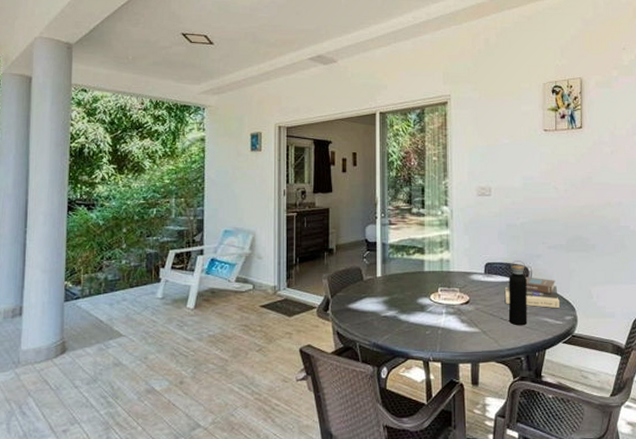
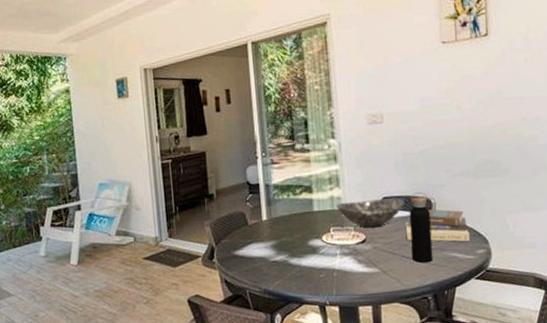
bowl: none [445,264,505,289] -> present [336,198,404,227]

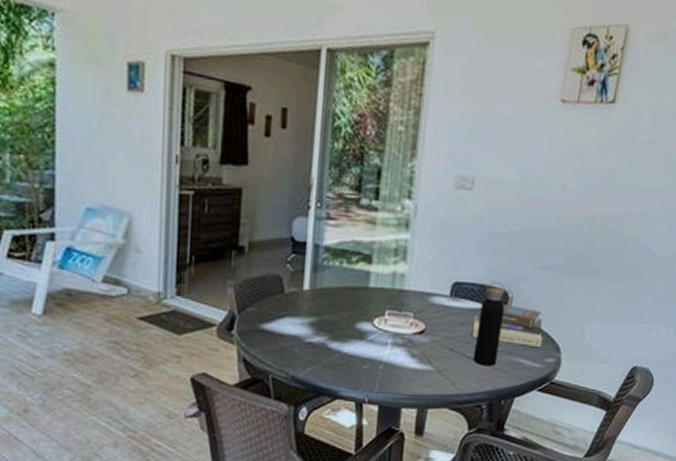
bowl: present [336,198,404,227] -> none [397,281,478,316]

